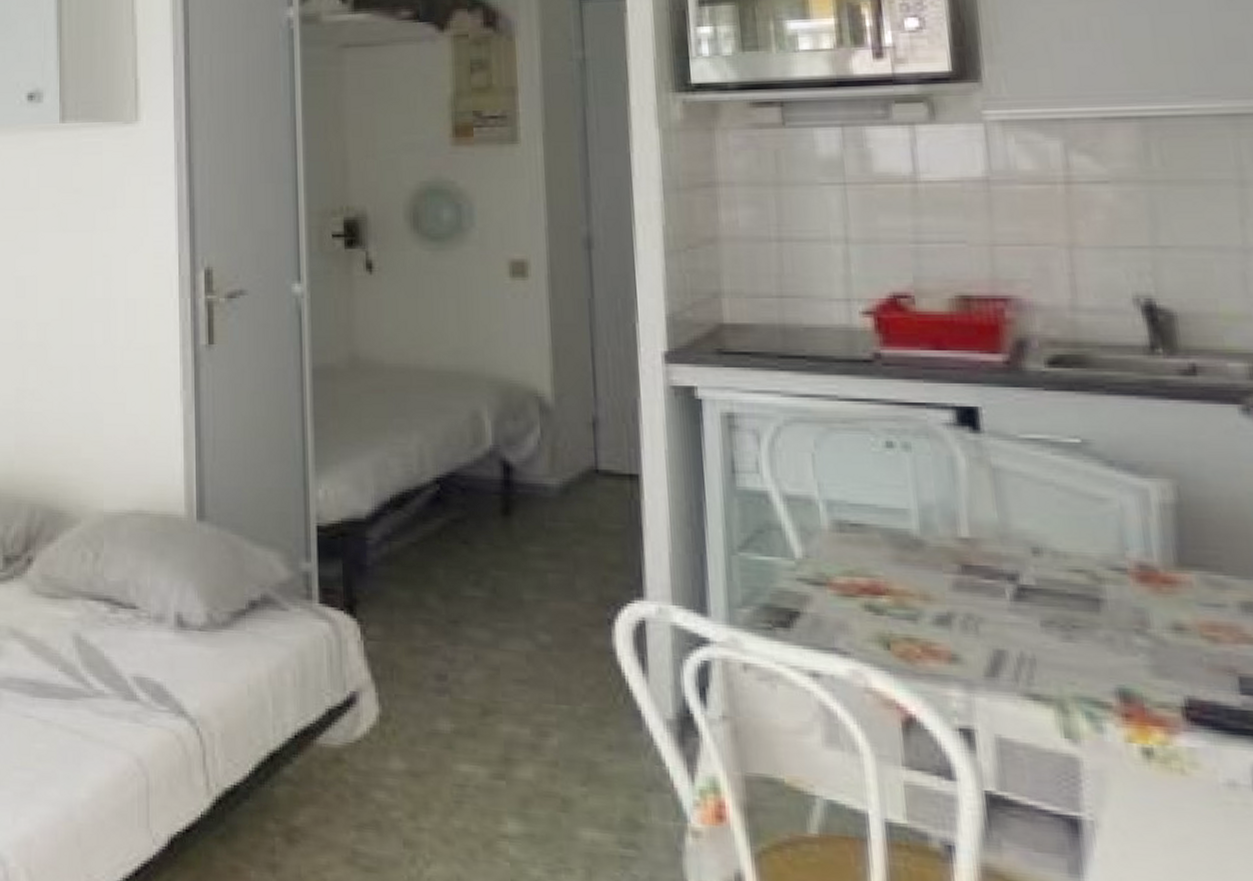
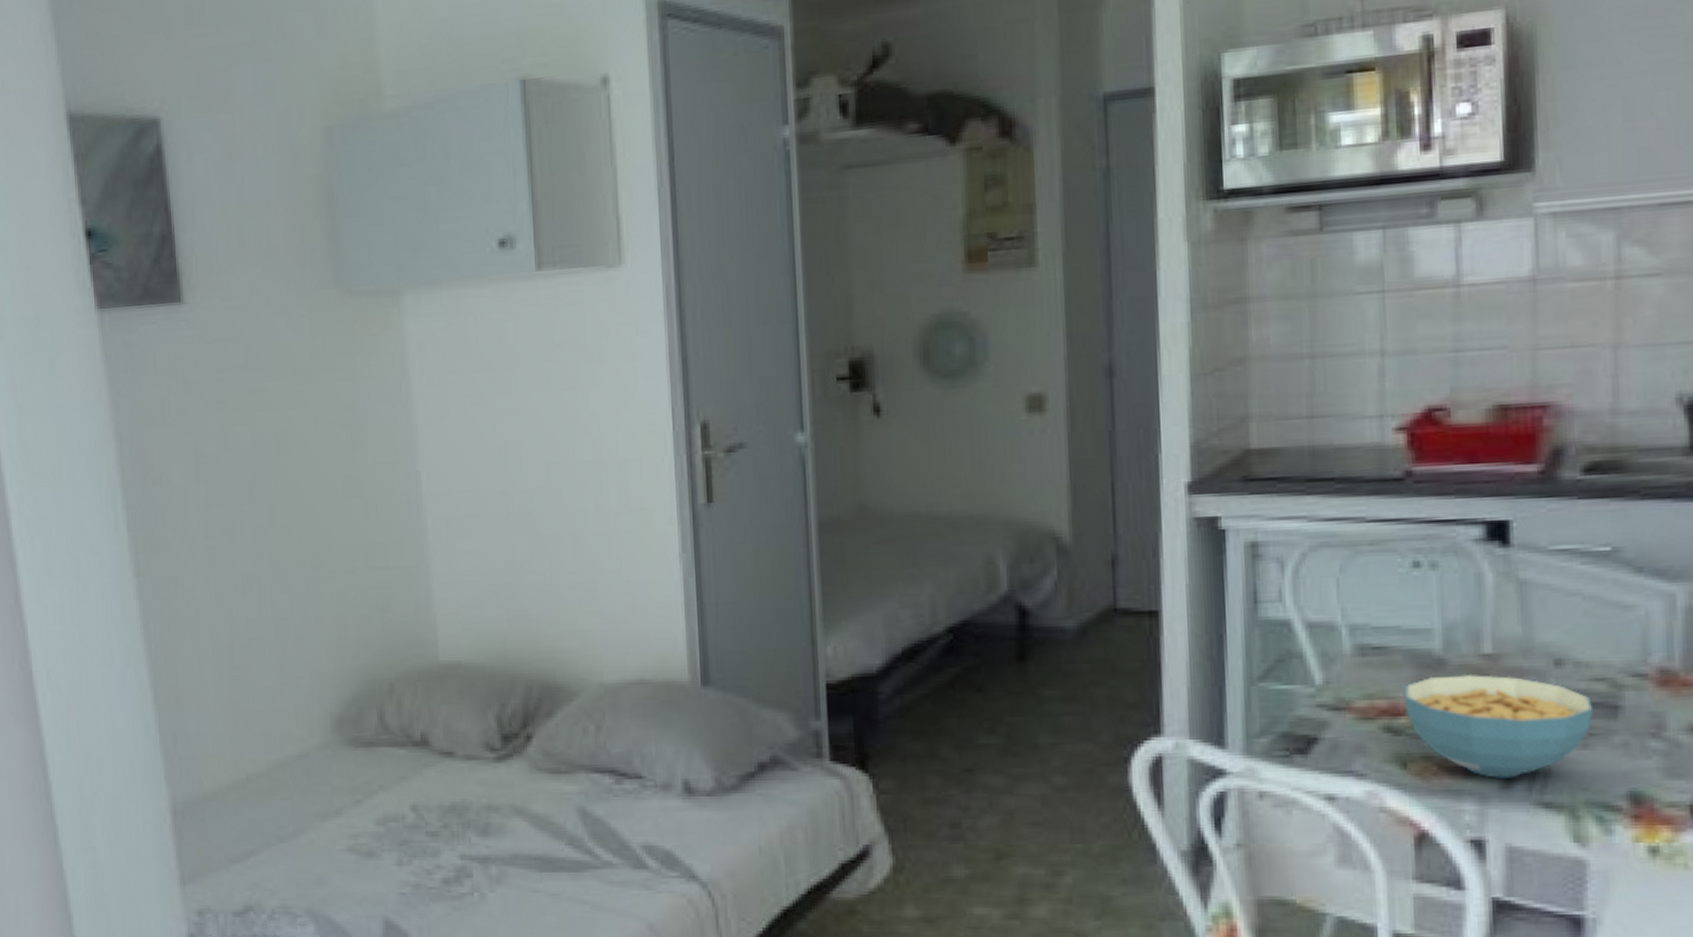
cereal bowl: none [883,556,1076,667] -> present [1404,673,1594,778]

